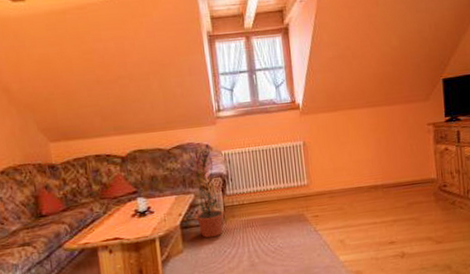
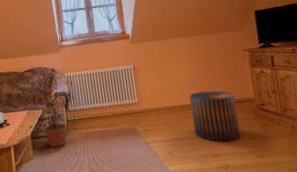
stool: none [365,170,420,228] -> present [189,90,241,142]

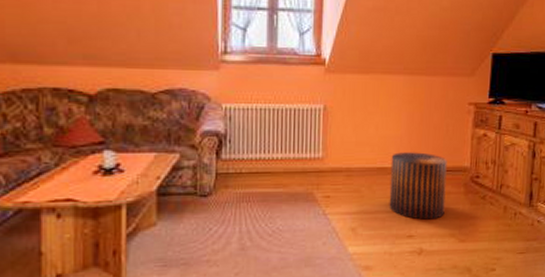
decorative plant: present [43,67,67,148] -> none [178,92,215,211]

